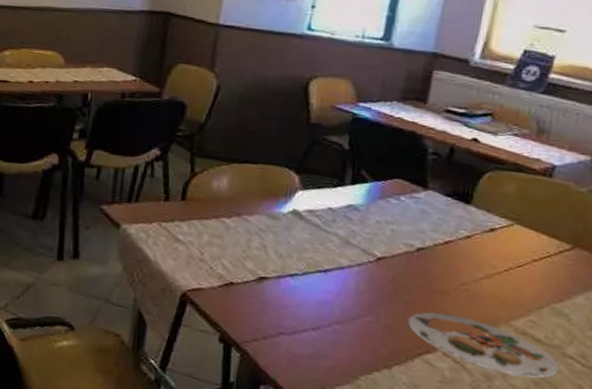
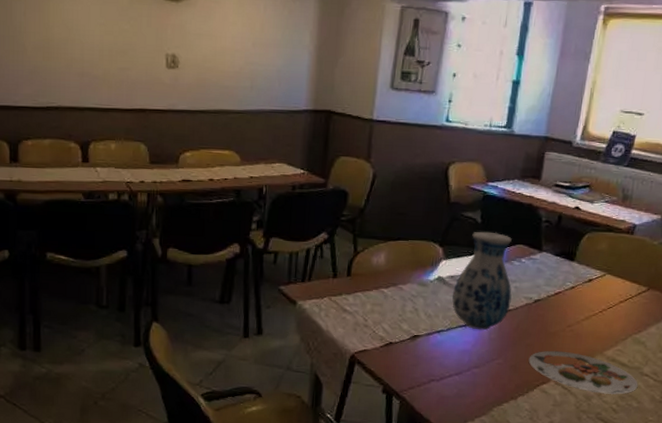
vase: none [310,159,388,280] -> present [452,231,512,331]

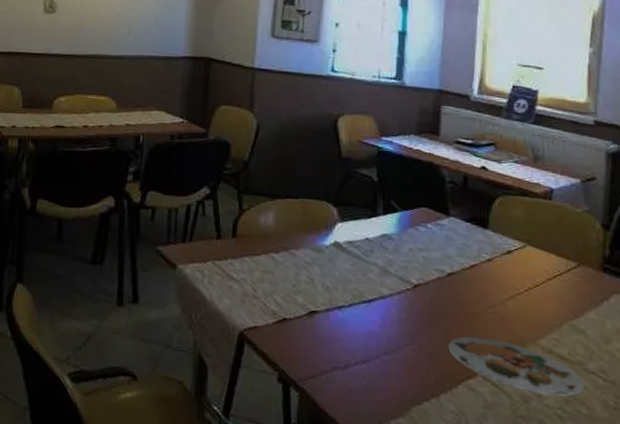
vase: present [452,231,512,331] -> none [352,191,420,309]

